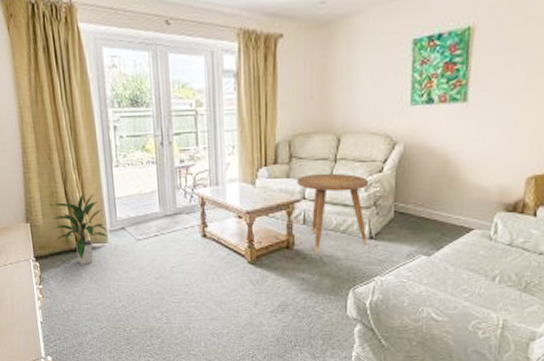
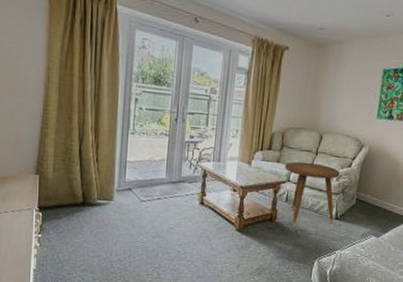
indoor plant: present [50,192,108,265] -> none [61,152,114,219]

